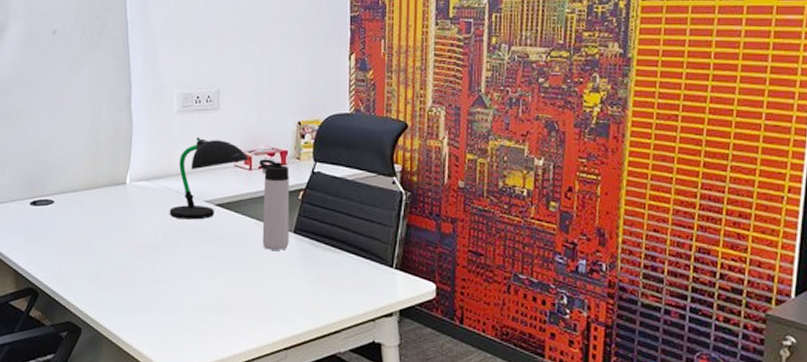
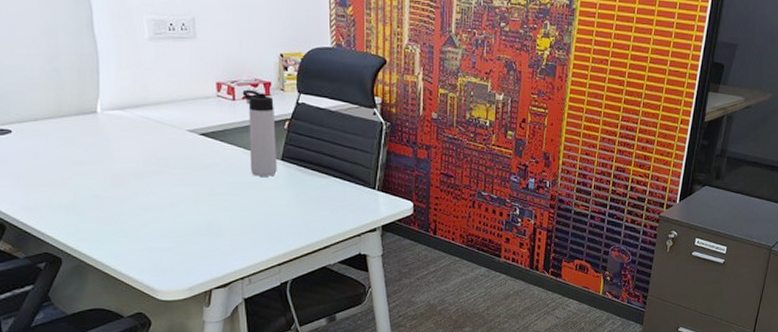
desk lamp: present [169,137,249,220] -> none [149,66,232,149]

